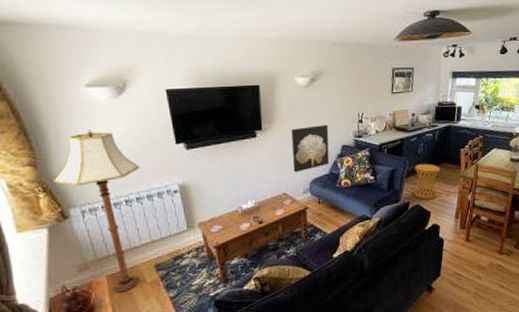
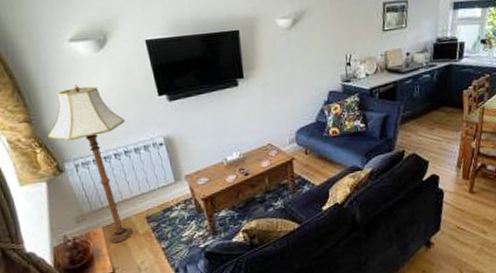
wall art: present [291,124,330,173] -> none [274,69,316,123]
side table: present [413,163,441,200] -> none [408,108,440,148]

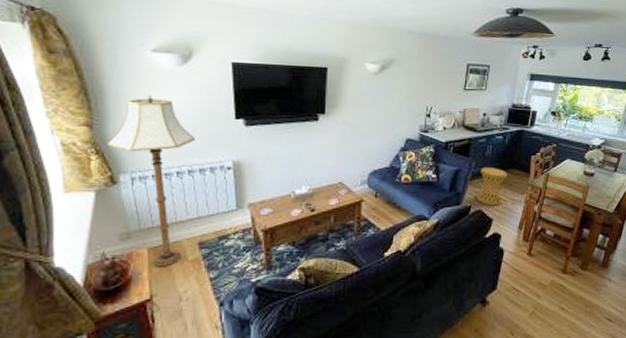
side table: none [408,108,440,148] -> present [476,166,508,206]

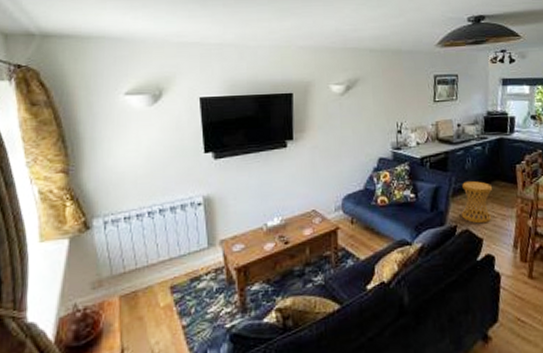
floor lamp: present [107,95,195,267] -> none [82,137,166,317]

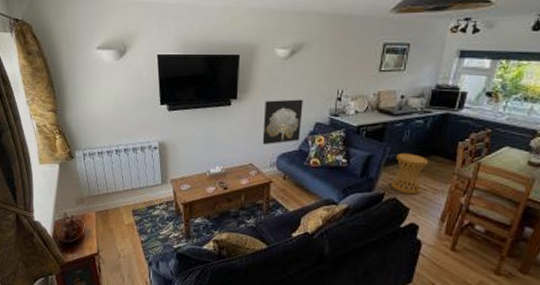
wall art: none [323,135,365,188] -> present [262,99,303,145]

